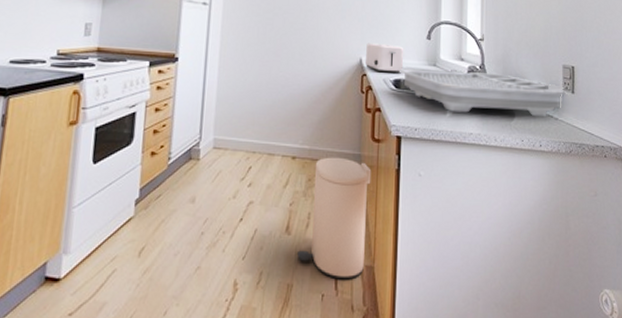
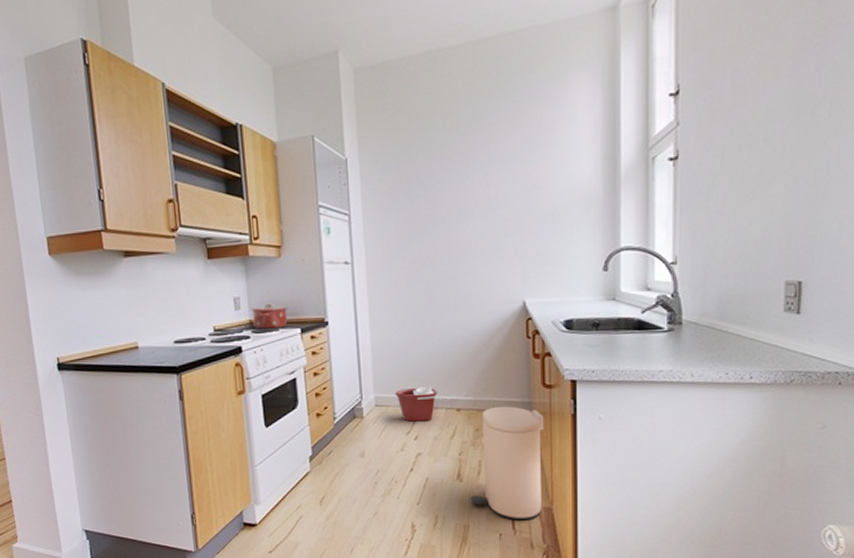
casserole: none [100,33,141,60] -> present [250,303,288,330]
bucket: none [234,131,277,168] -> present [395,385,439,422]
toaster: present [366,43,404,74] -> none [530,281,576,315]
dish rack: present [400,68,567,118] -> none [571,301,789,350]

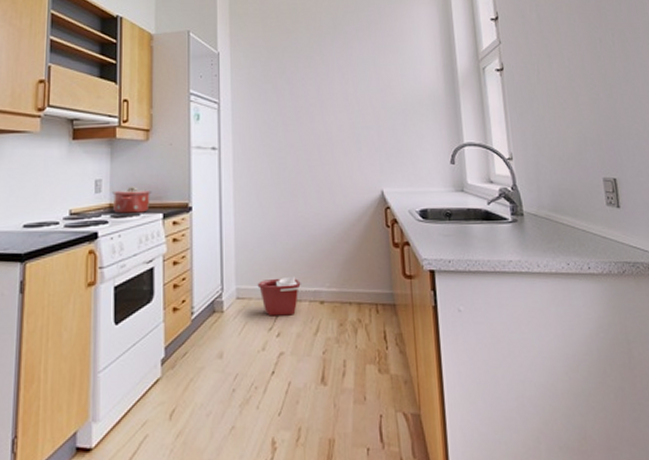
pedal bin: present [470,406,544,521] -> none [335,298,410,431]

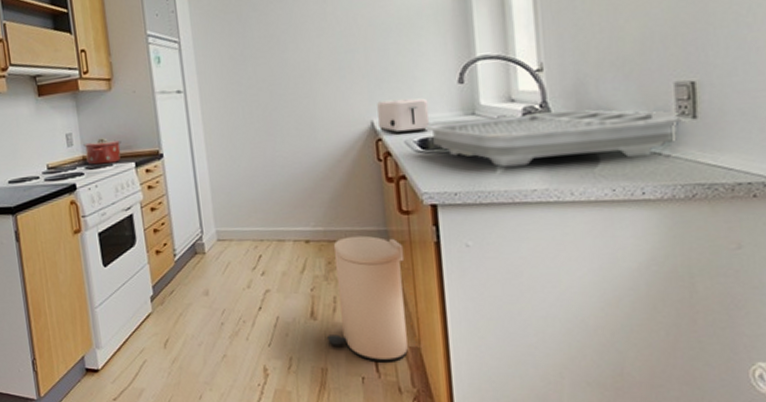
bucket: present [257,276,302,316] -> none [237,216,285,256]
pedal bin: none [335,298,410,431] -> present [326,235,408,363]
toaster: none [387,172,429,204] -> present [377,98,430,135]
dish rack: none [425,194,612,240] -> present [425,109,684,168]

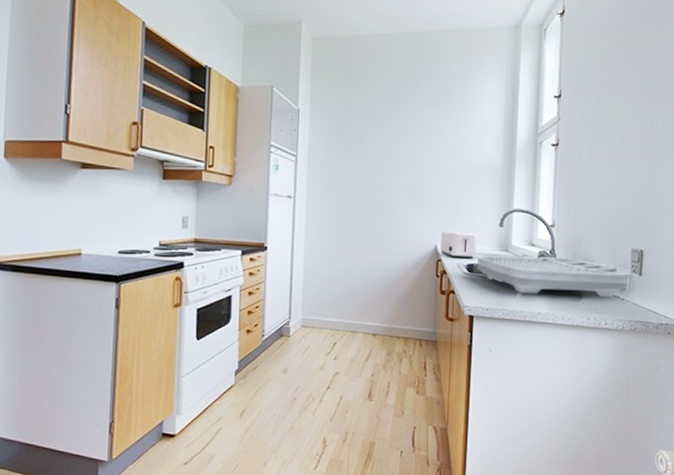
casserole: present [82,138,122,166] -> none [196,225,232,250]
pedal bin: present [326,235,408,363] -> none [378,334,446,439]

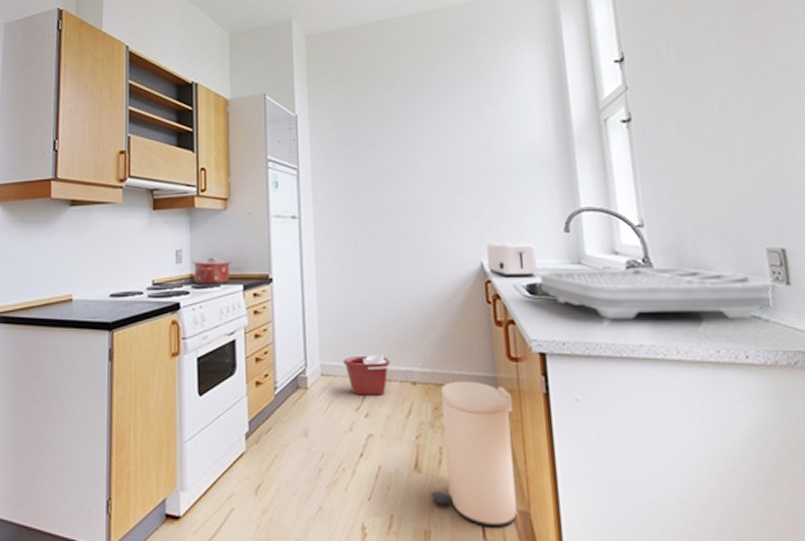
casserole: none [196,225,232,250] -> present [191,257,232,286]
bucket: none [320,311,359,344] -> present [343,353,392,396]
pedal bin: none [378,334,446,439] -> present [430,381,517,528]

